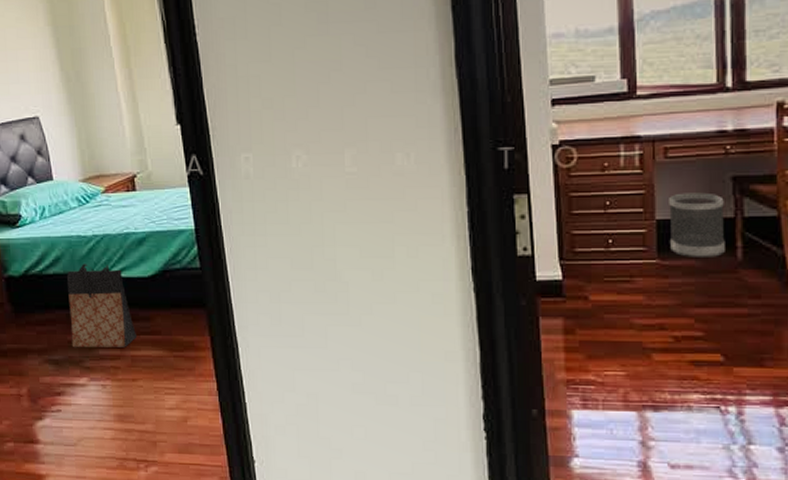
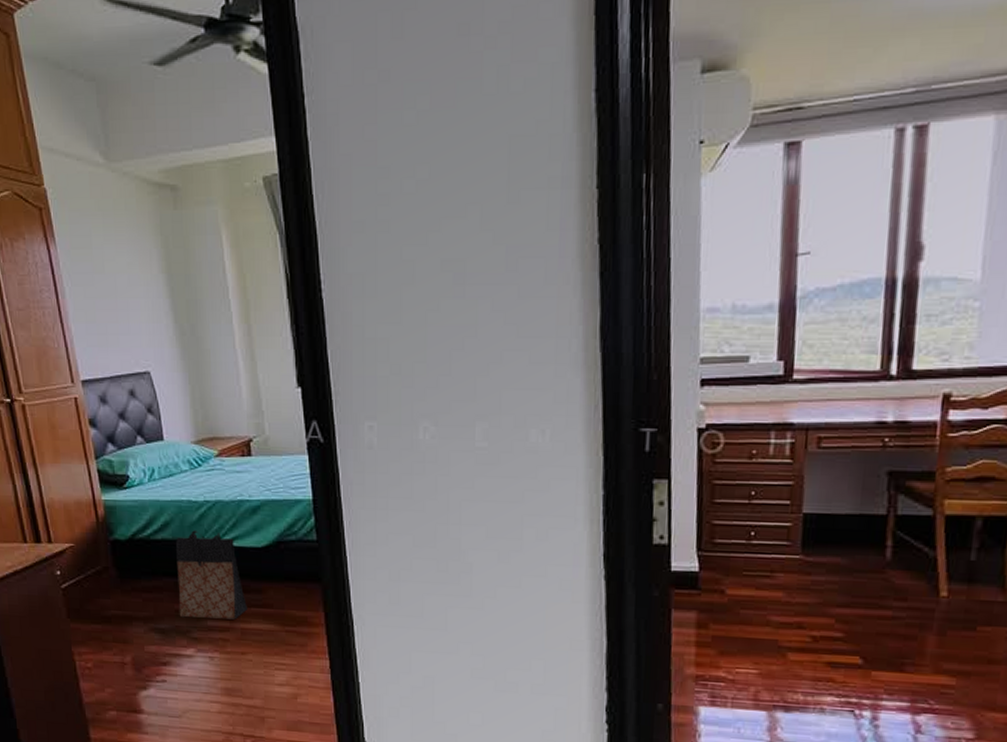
wastebasket: present [669,192,725,257] -> none [816,486,877,556]

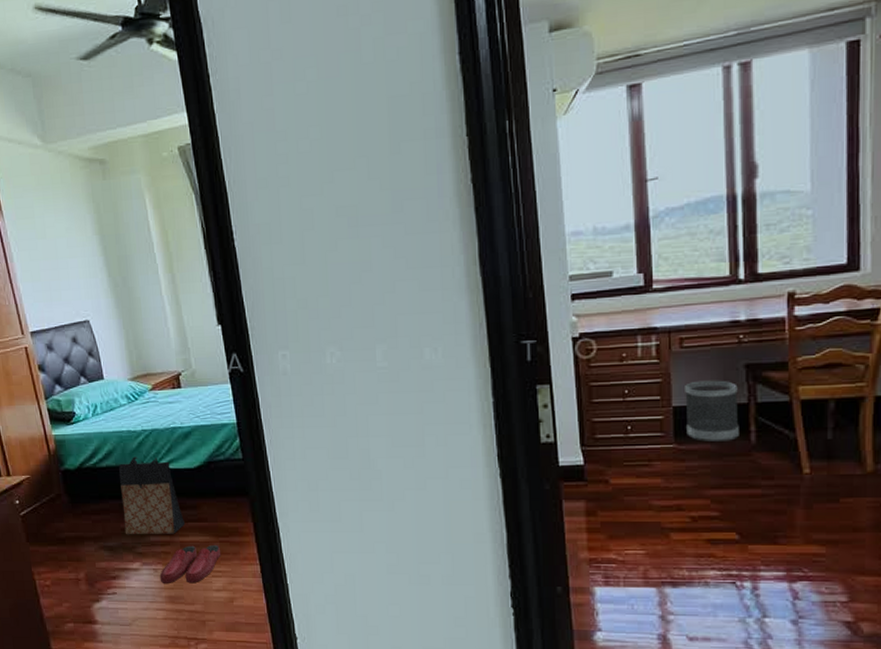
slippers: none [216,633,287,676] -> present [159,544,221,584]
wastebasket: none [816,486,877,556] -> present [685,380,739,442]

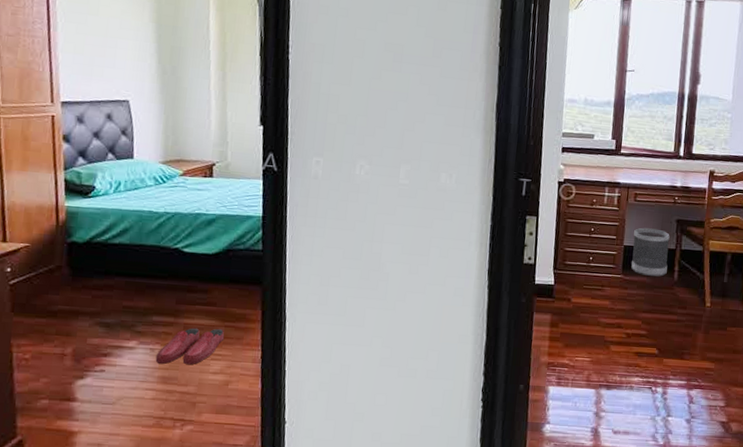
bag: present [118,457,186,534] -> none [126,237,193,316]

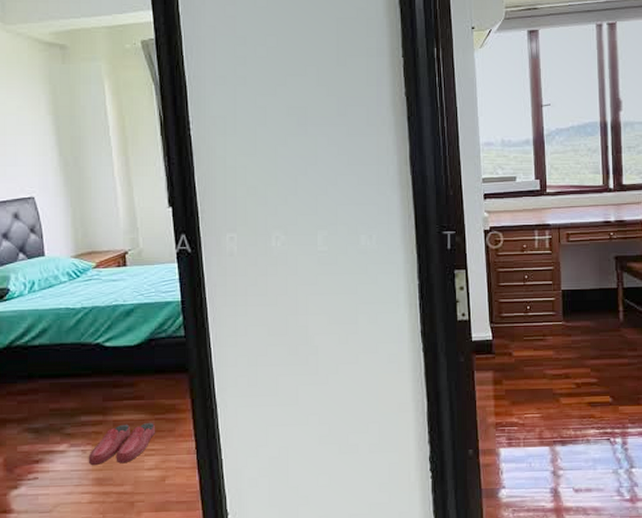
wastebasket: present [631,228,670,277] -> none [571,269,611,319]

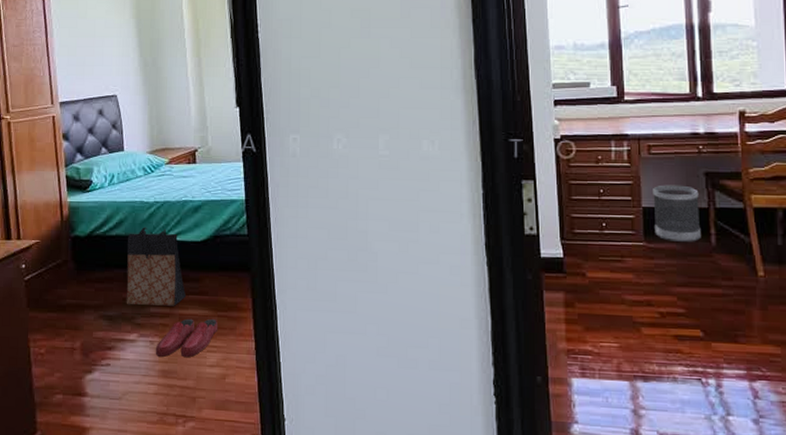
bag: none [52,334,121,415] -> present [126,227,187,306]
wastebasket: none [571,269,611,319] -> present [653,185,701,242]

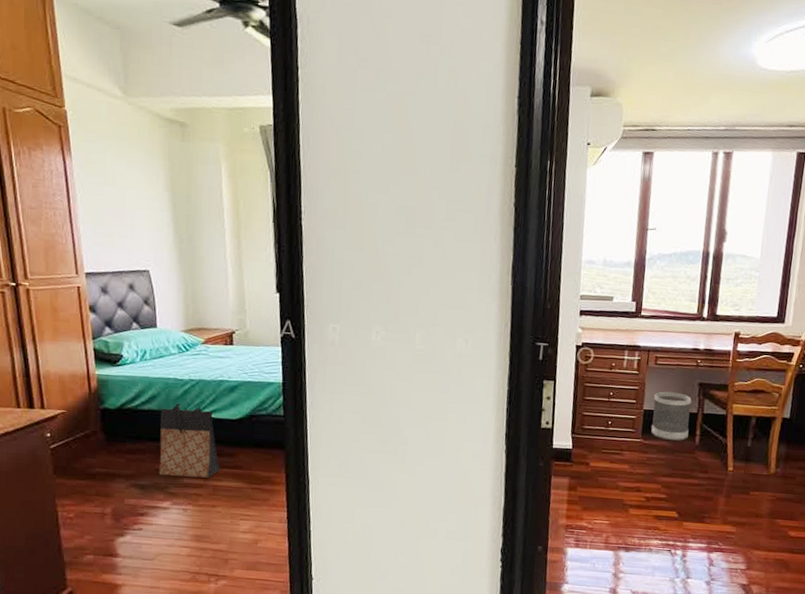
slippers: present [155,318,218,358] -> none [188,489,252,525]

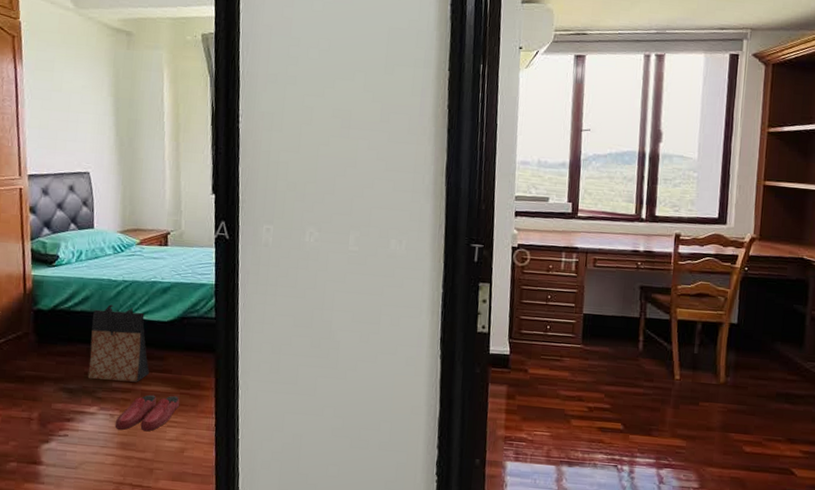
slippers: none [188,489,252,525] -> present [115,394,180,432]
wastebasket: present [651,391,692,441] -> none [592,295,633,347]

